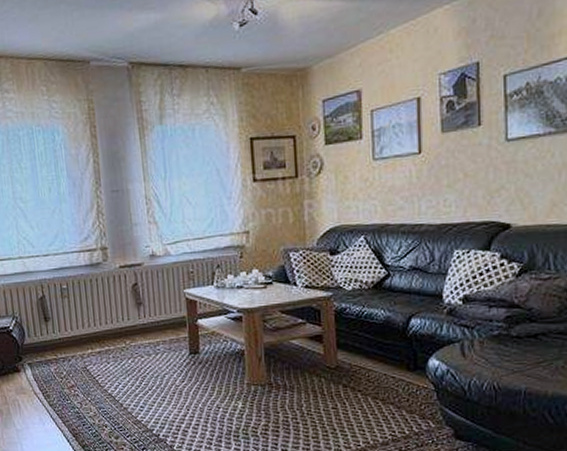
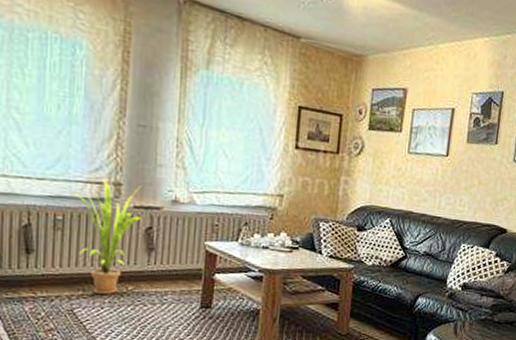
house plant: none [68,246,128,350] -> present [69,179,142,294]

